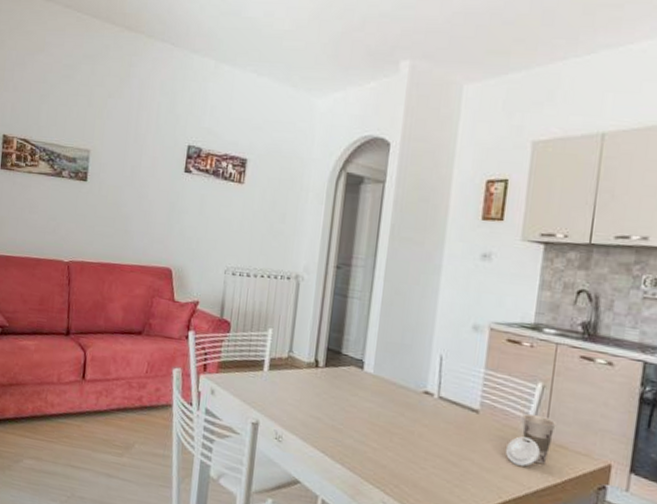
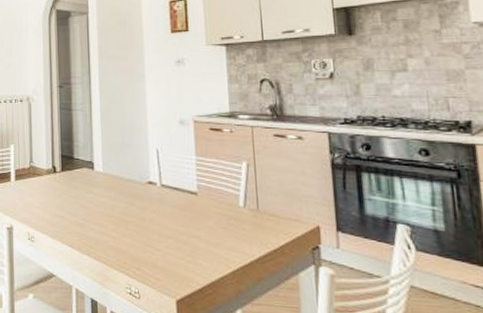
cup: present [505,413,557,467] -> none [225,189,265,237]

